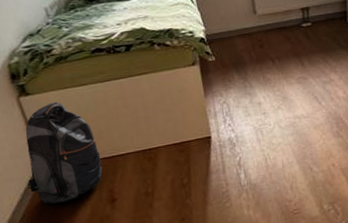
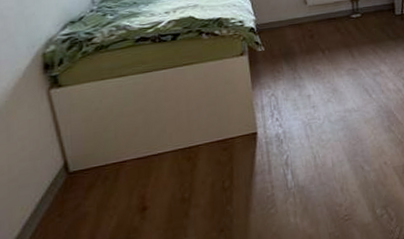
backpack: present [25,102,103,205] -> none [45,94,135,216]

